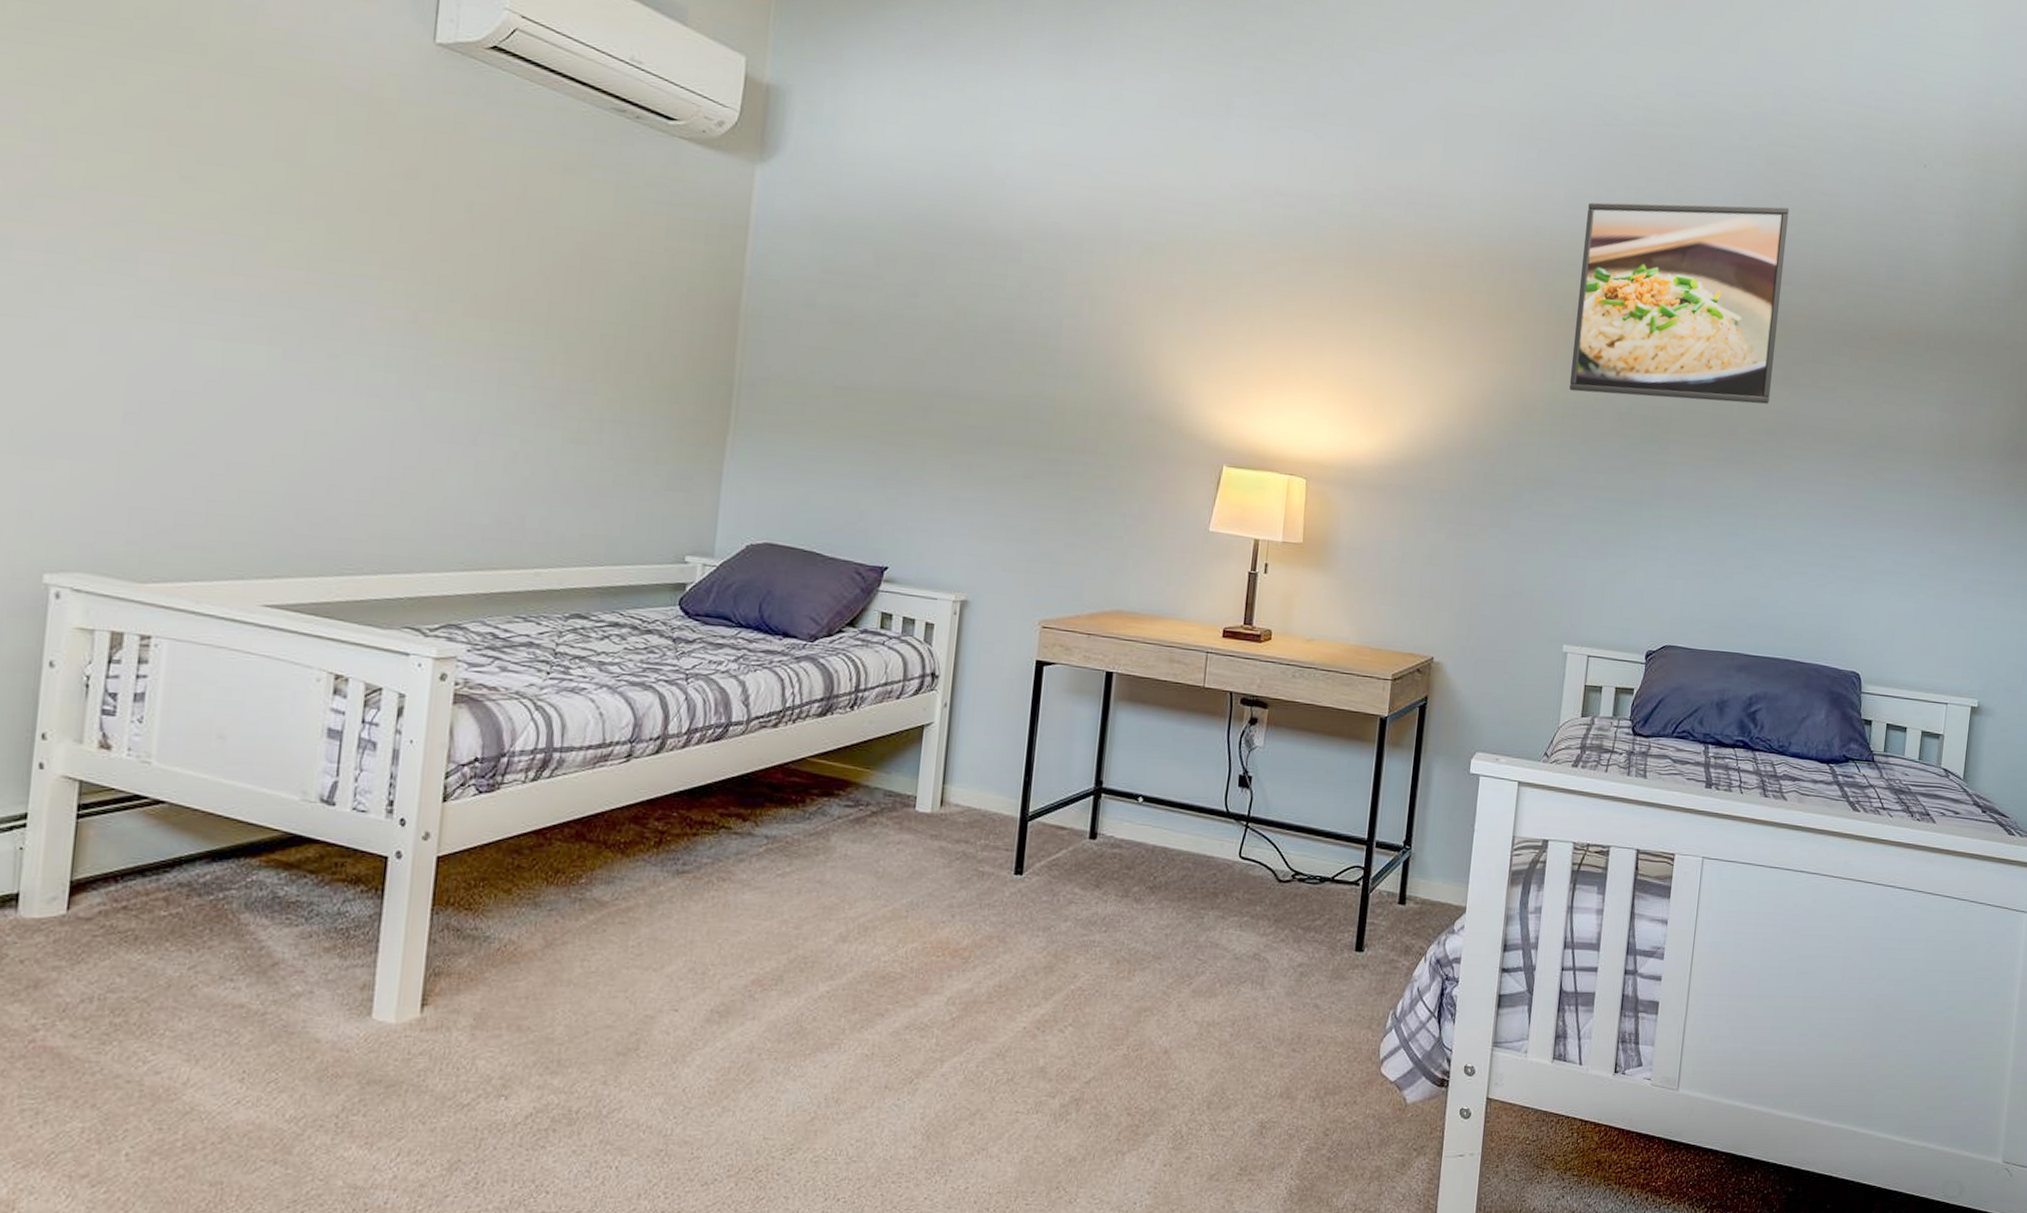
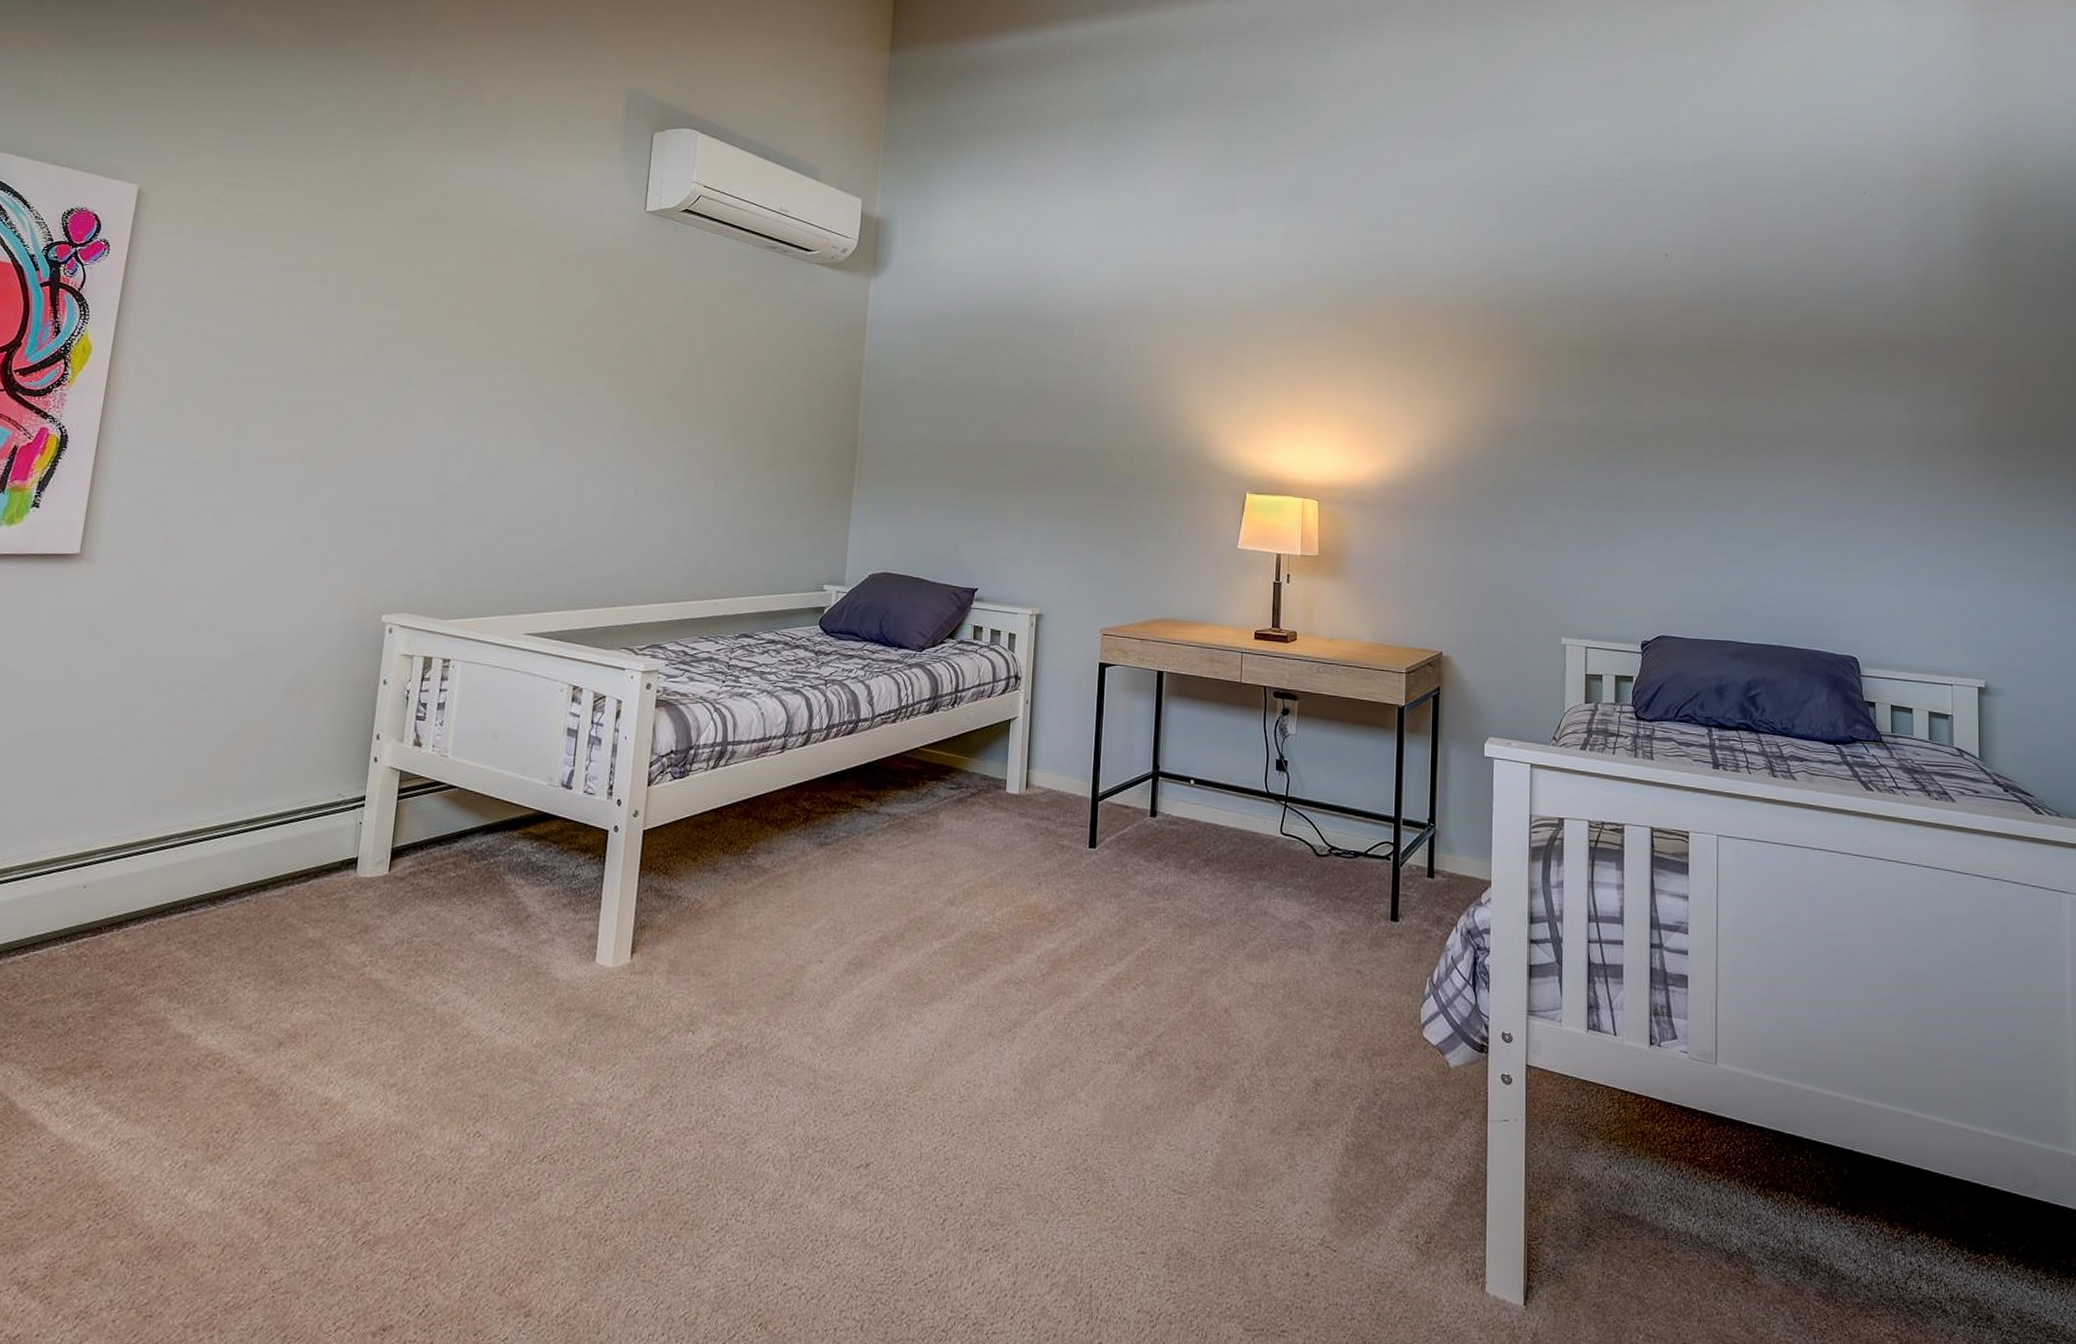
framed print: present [1568,202,1790,404] -> none [1546,240,1737,414]

